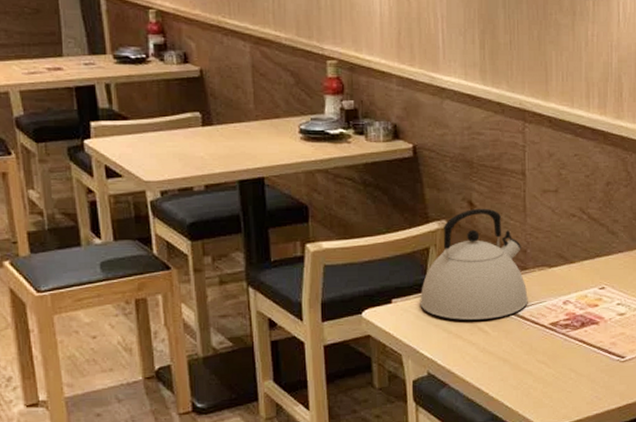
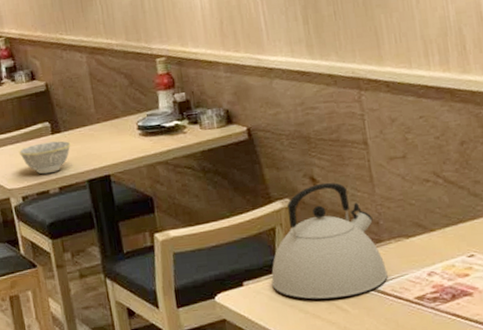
bowl: none [160,134,223,169] -> present [18,140,71,175]

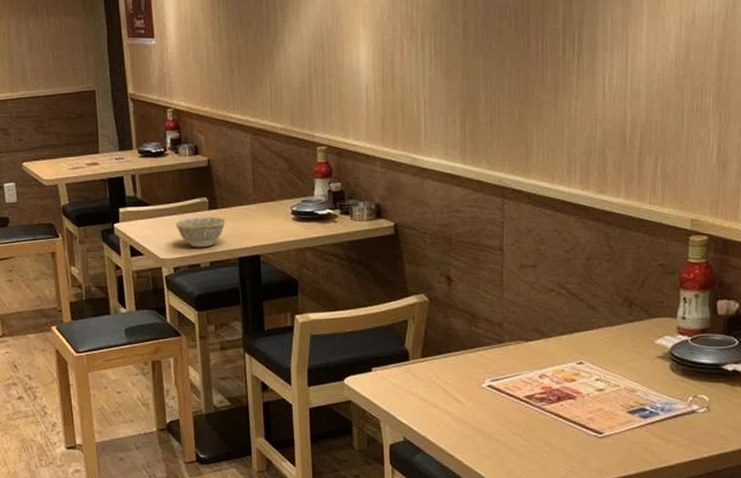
kettle: present [271,182,388,299] -> none [398,283,503,391]

